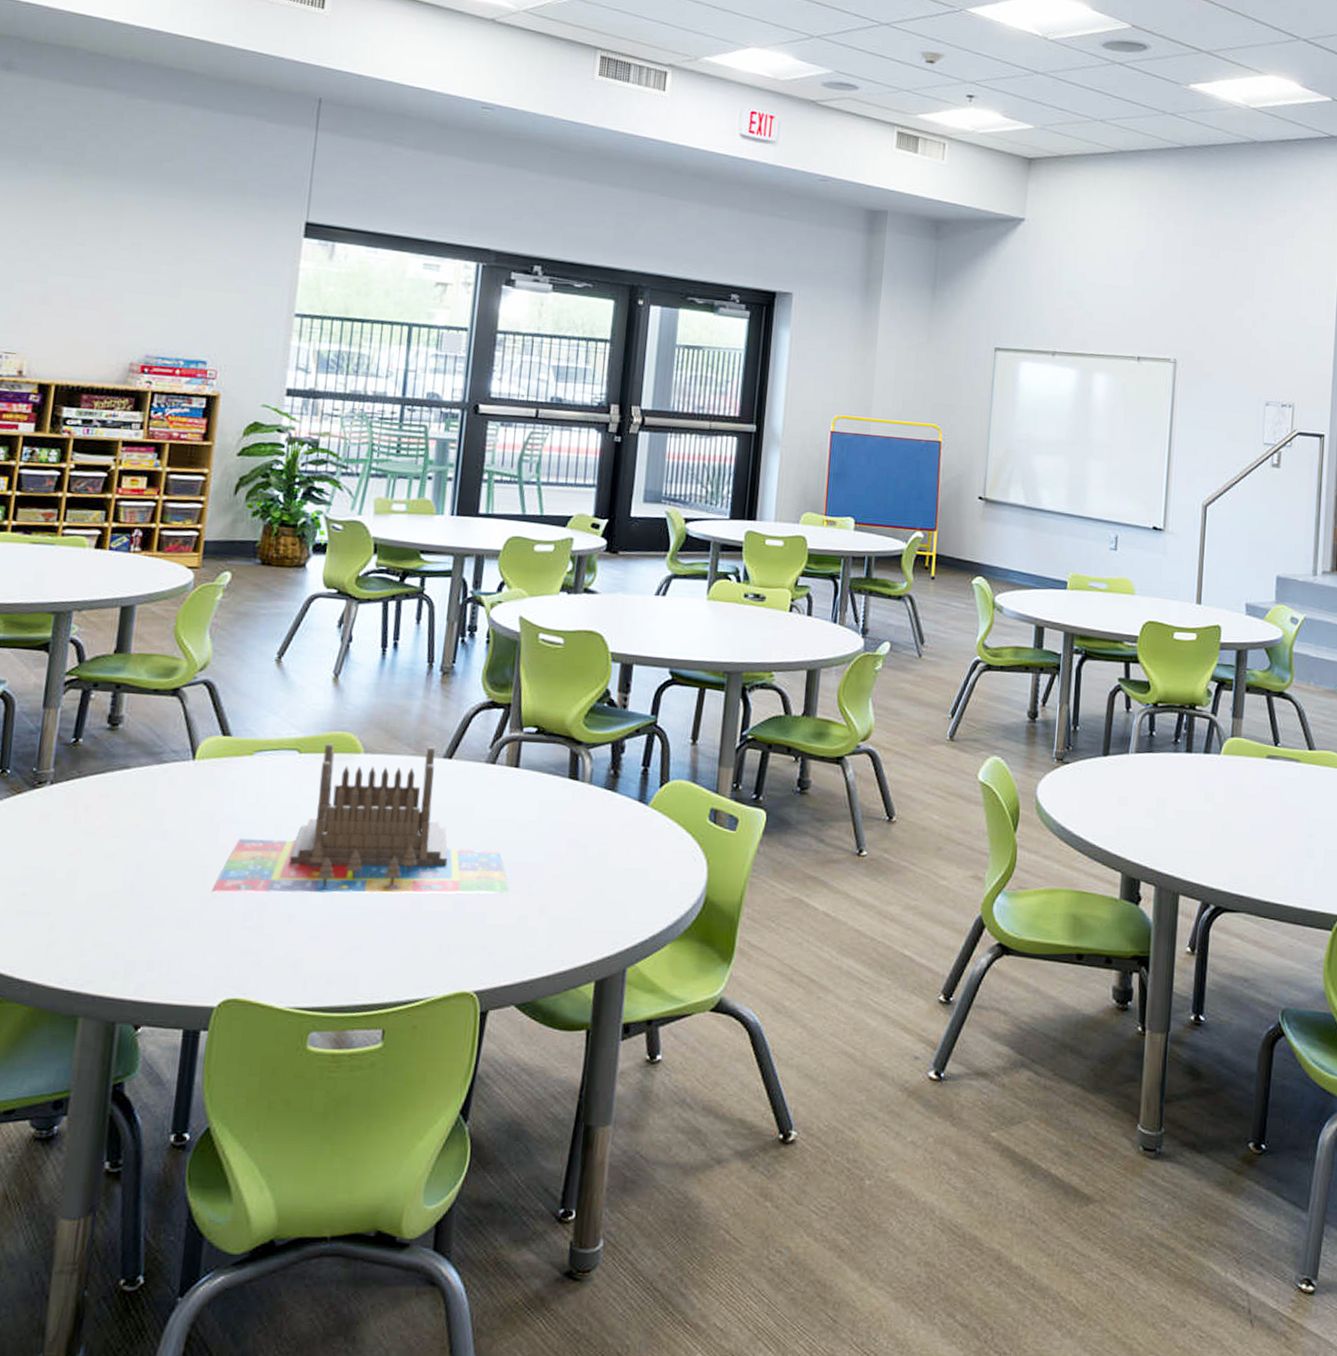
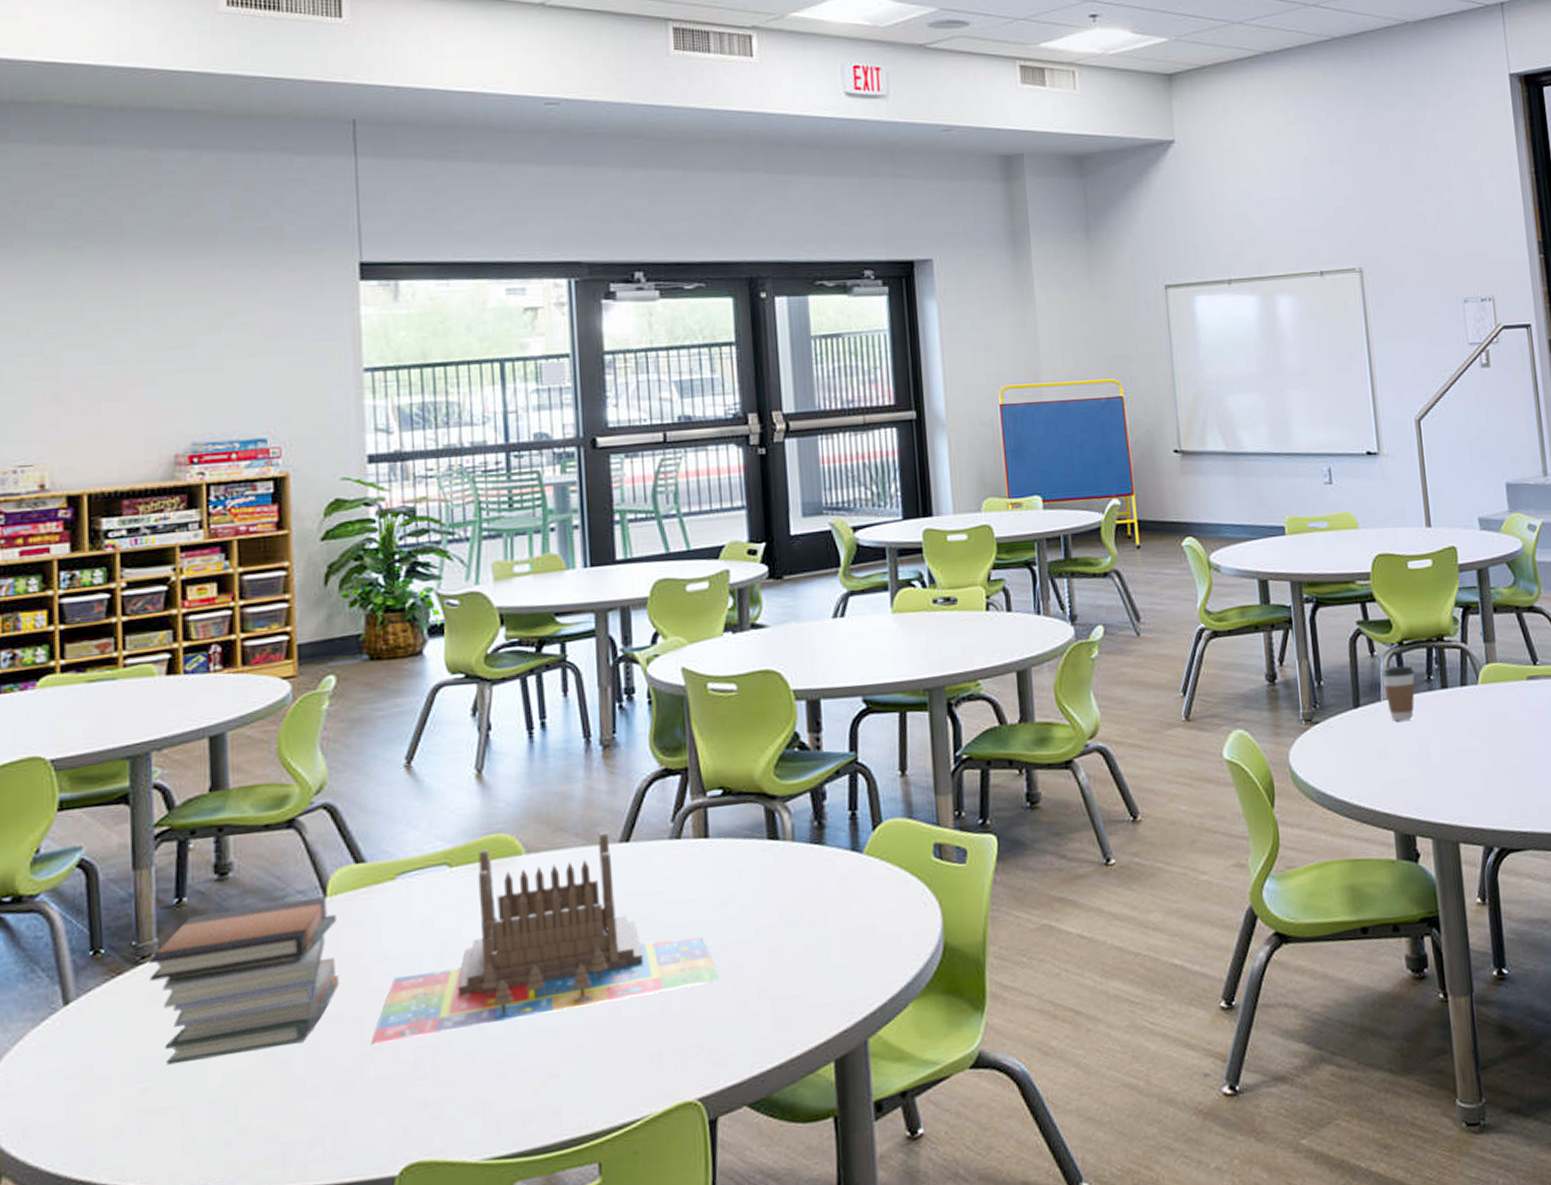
book stack: none [42,755,200,880] -> present [149,896,339,1065]
coffee cup: none [1133,724,1164,776] -> present [1382,665,1415,721]

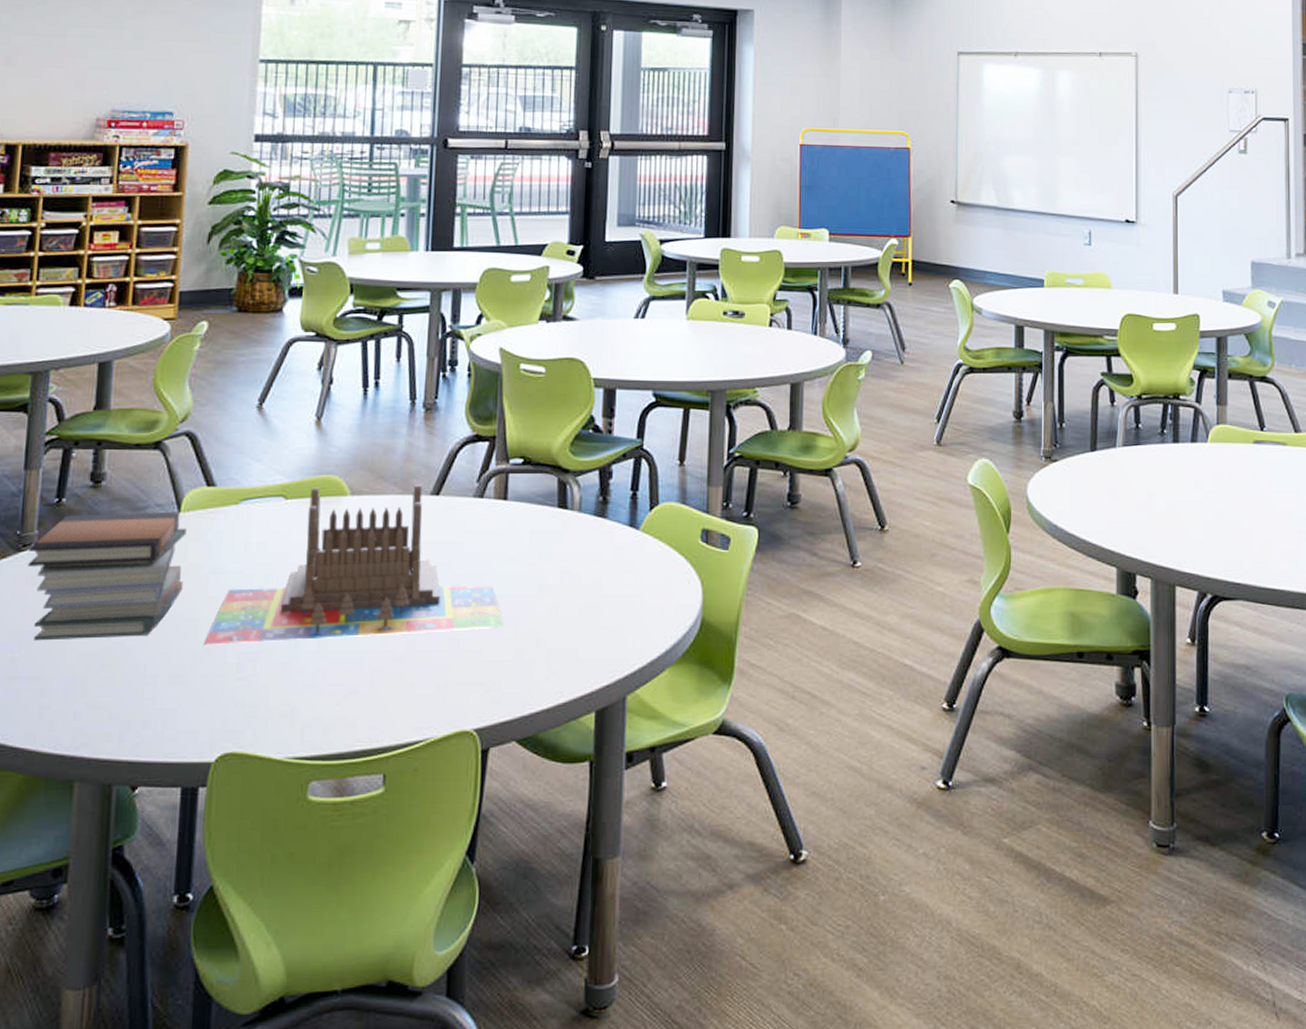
coffee cup: present [1382,665,1415,721] -> none [1119,418,1150,468]

